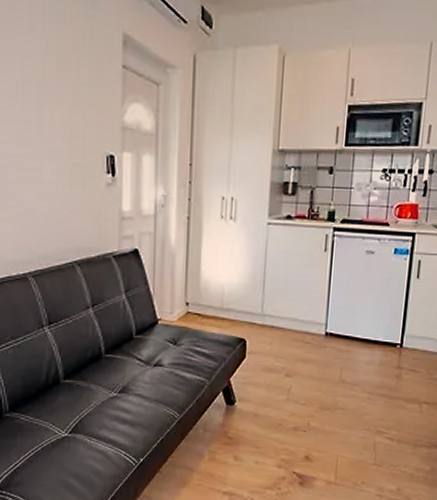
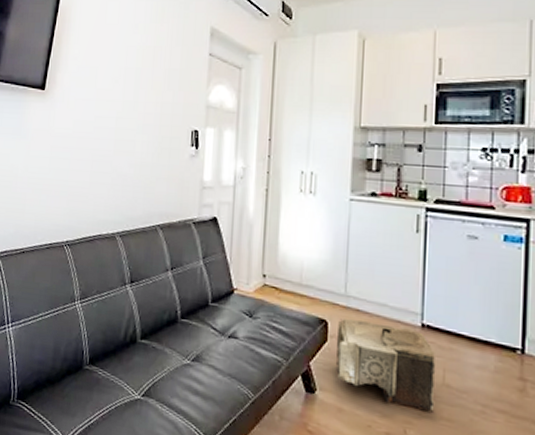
pouf: none [253,336,336,405] -> present [336,318,436,412]

